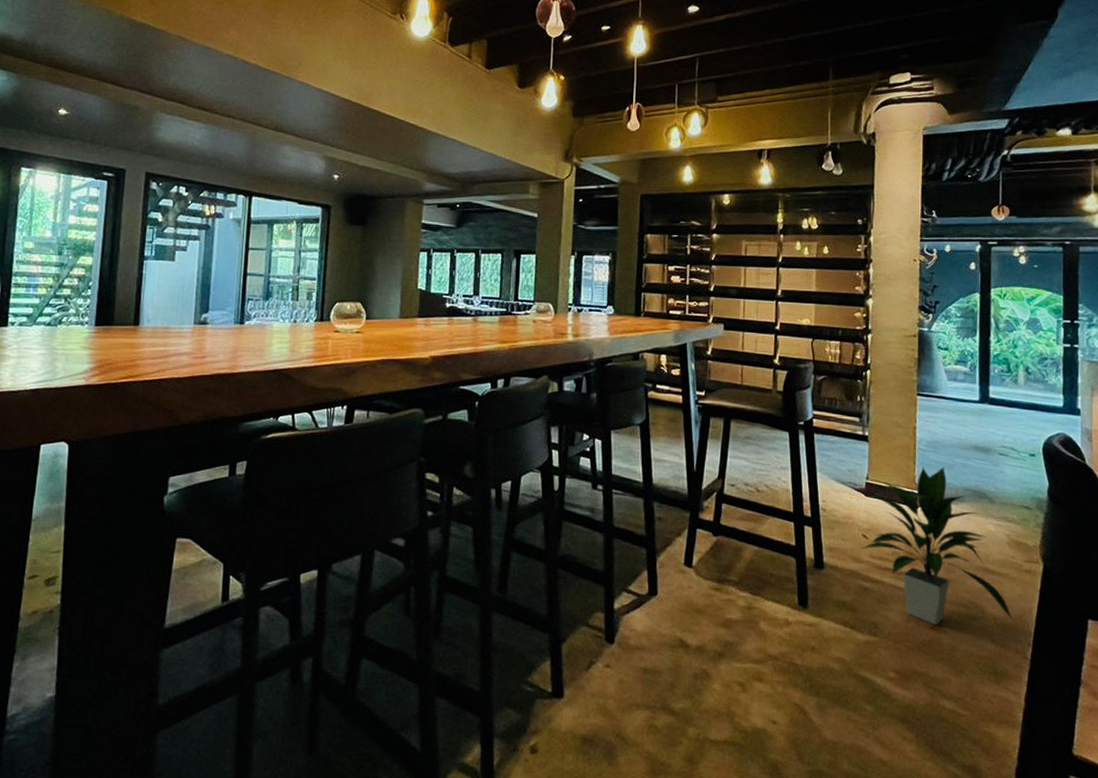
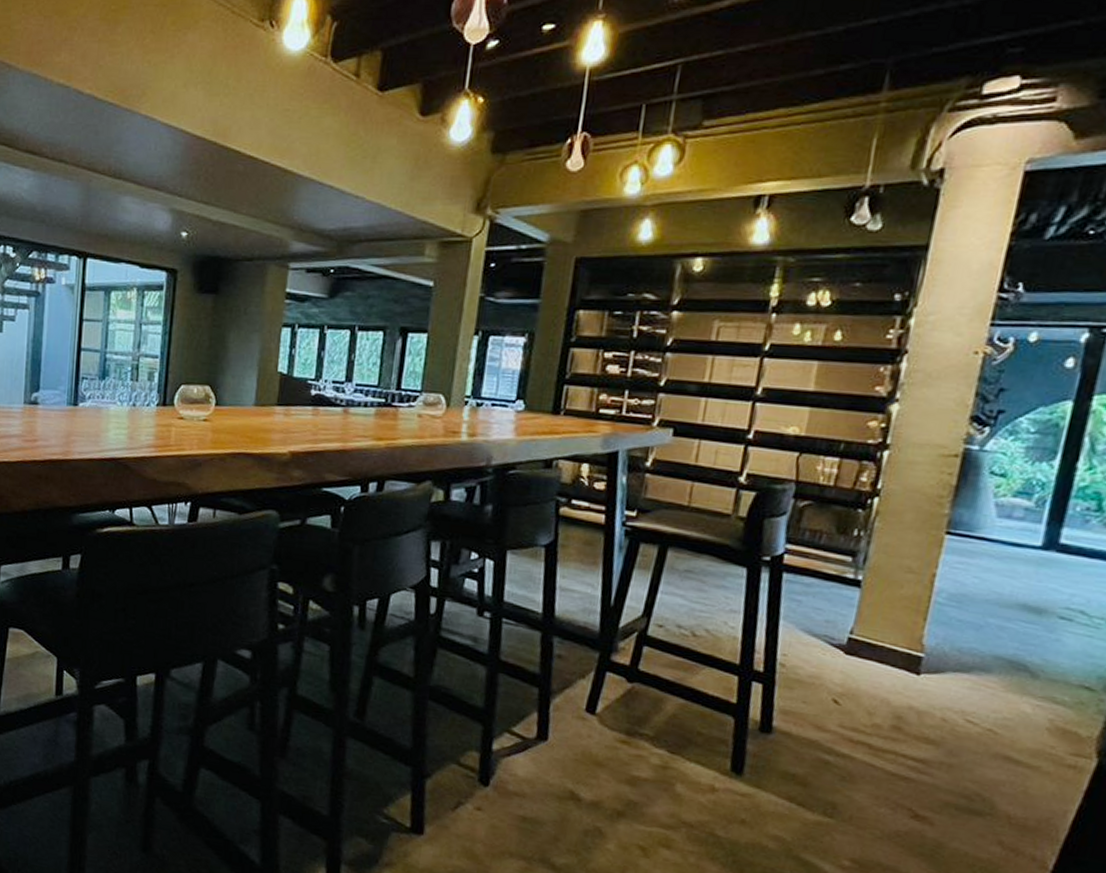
indoor plant: present [860,466,1014,625] -> none [827,625,1037,823]

